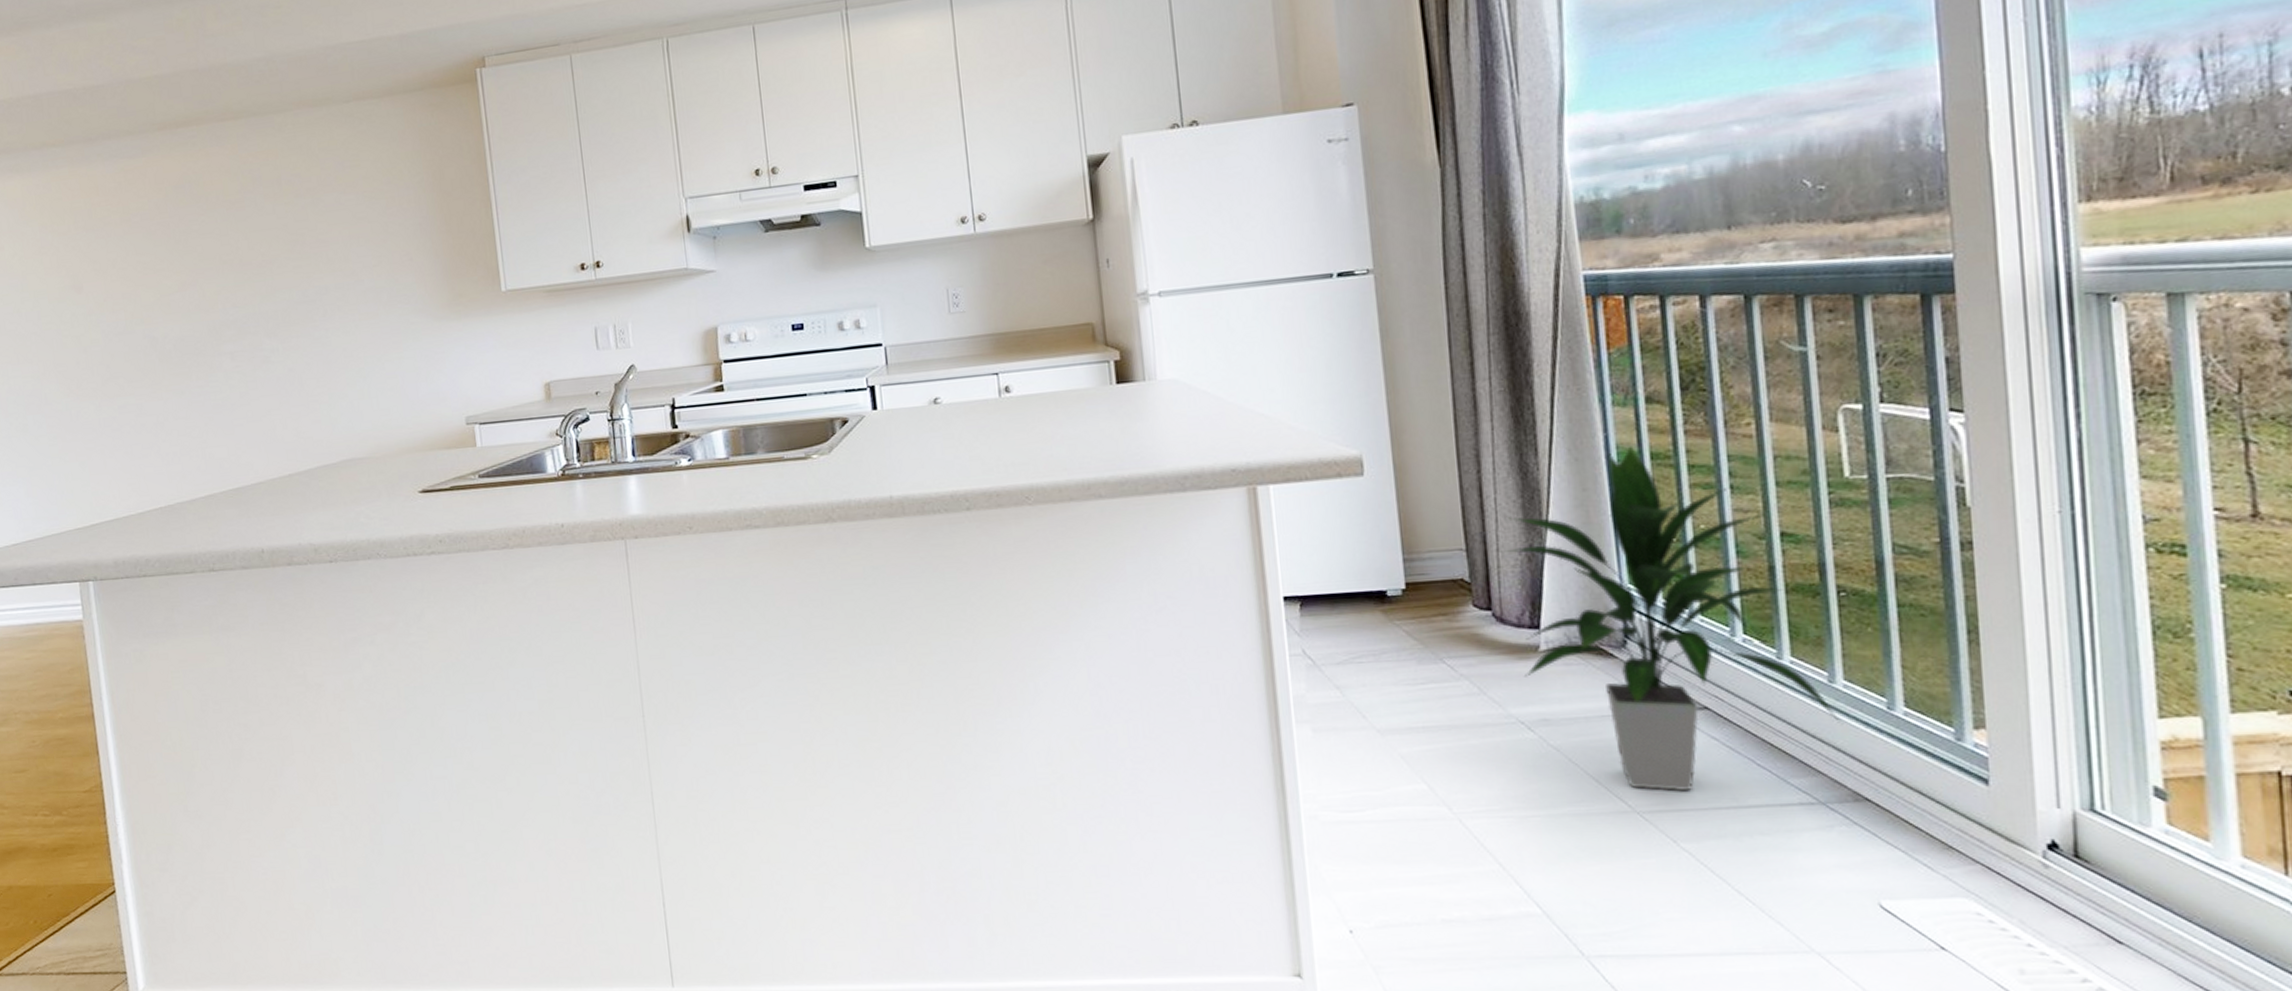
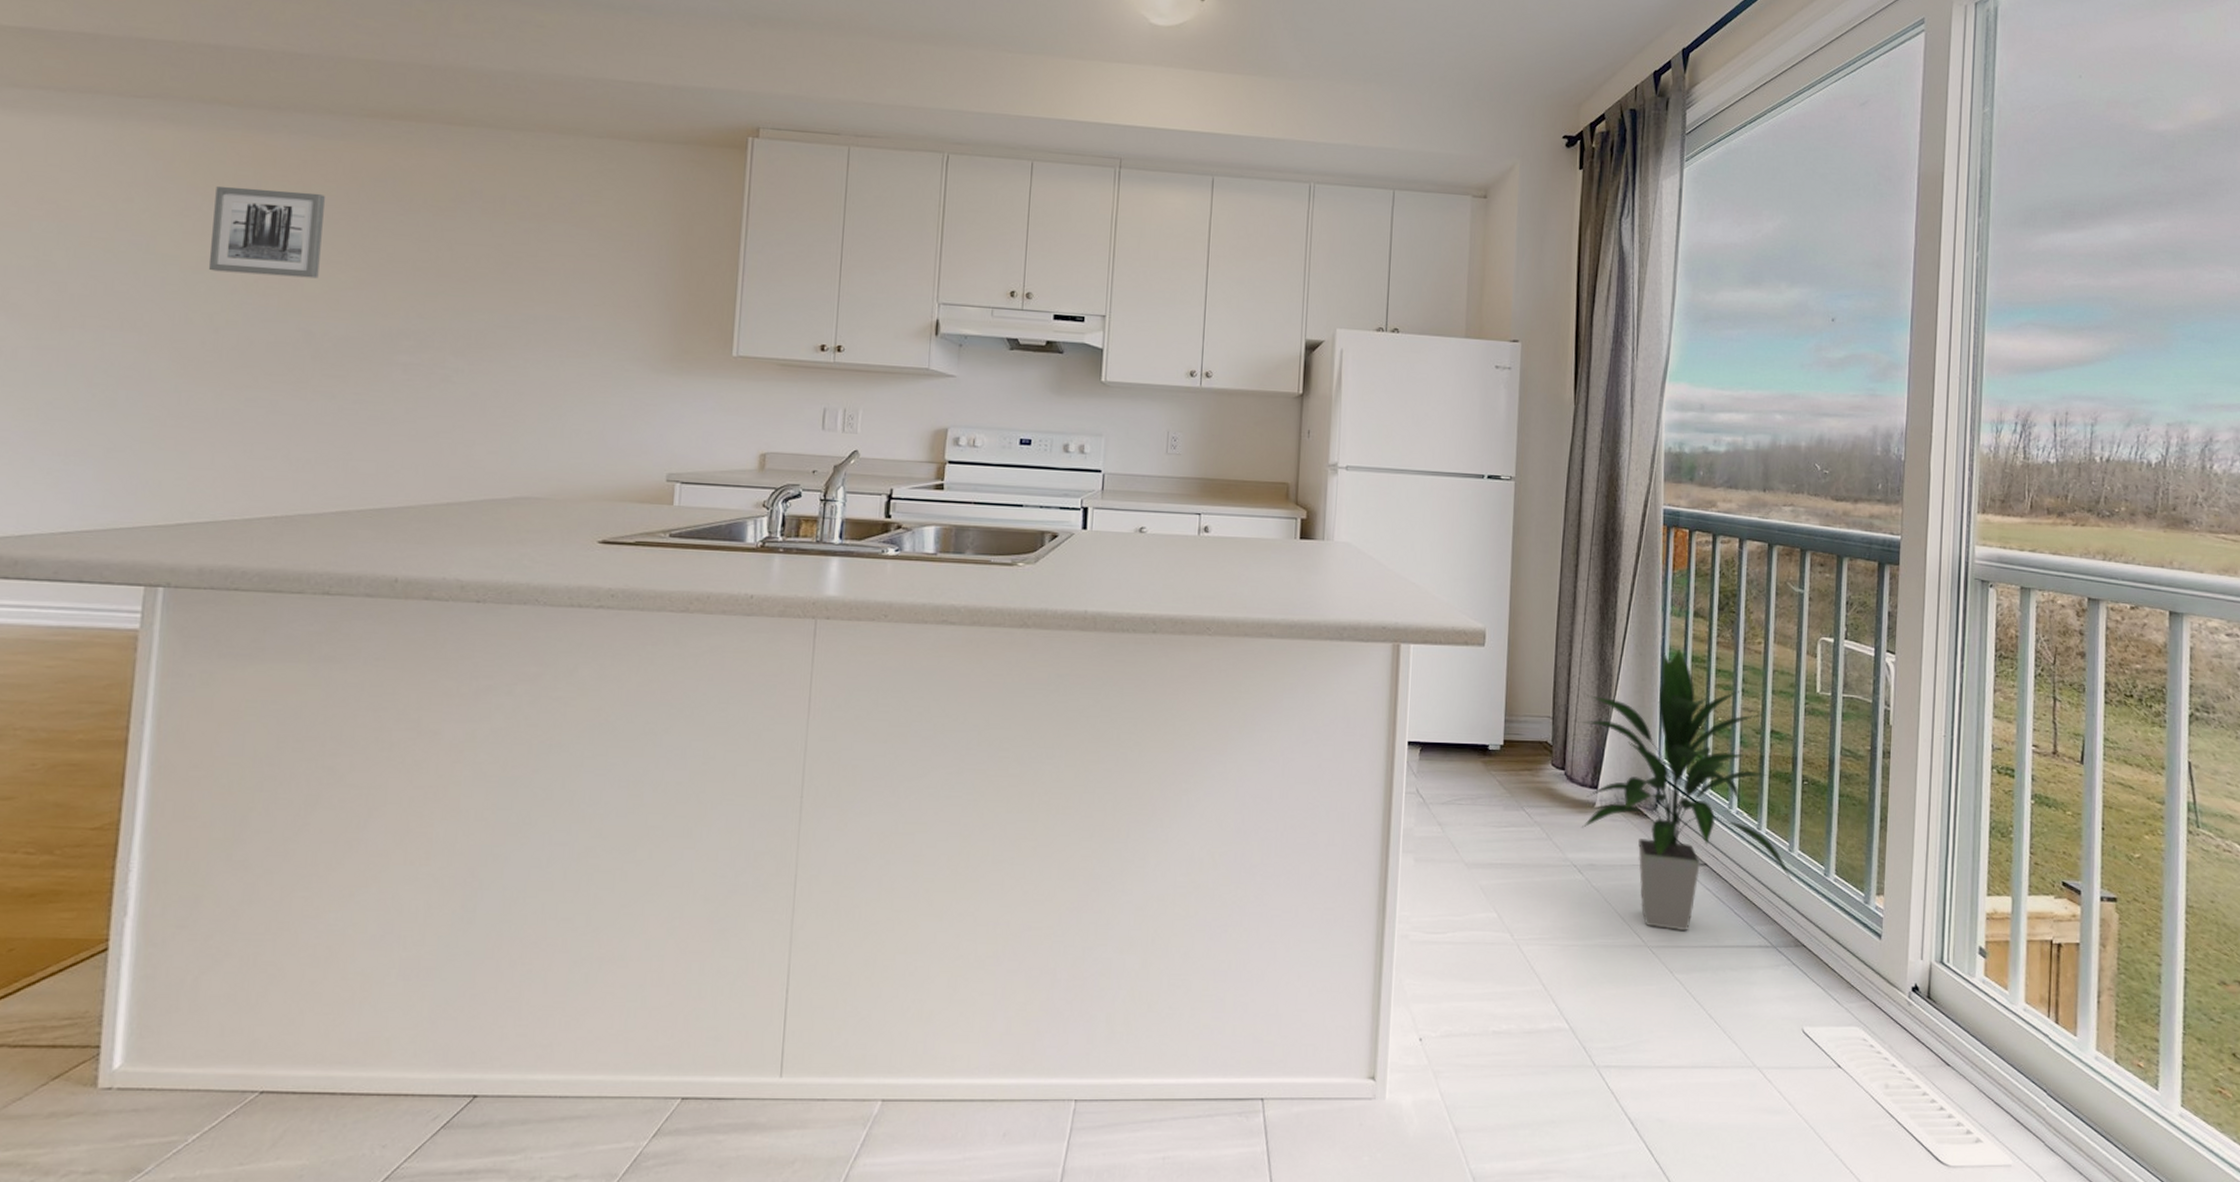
wall art: none [60,210,150,298] -> present [208,185,325,279]

